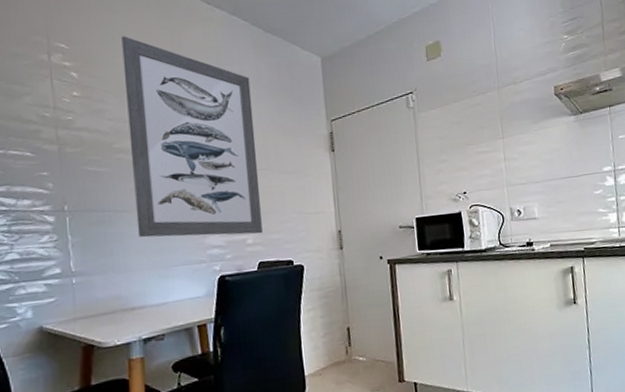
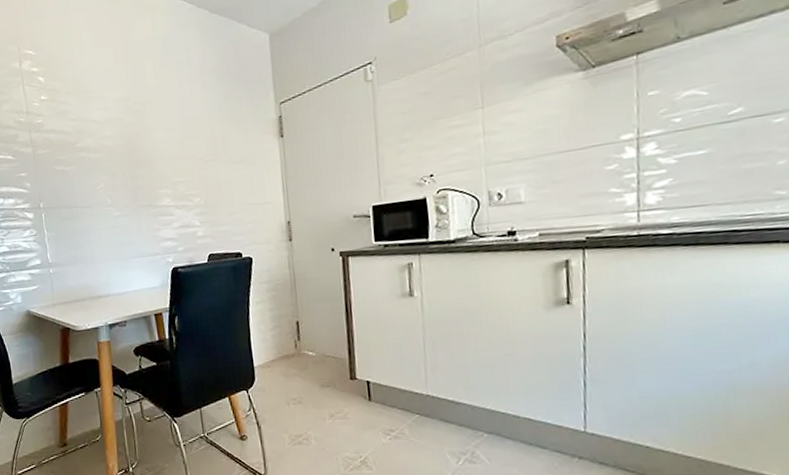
wall art: present [121,36,263,238] -> none [78,35,212,231]

